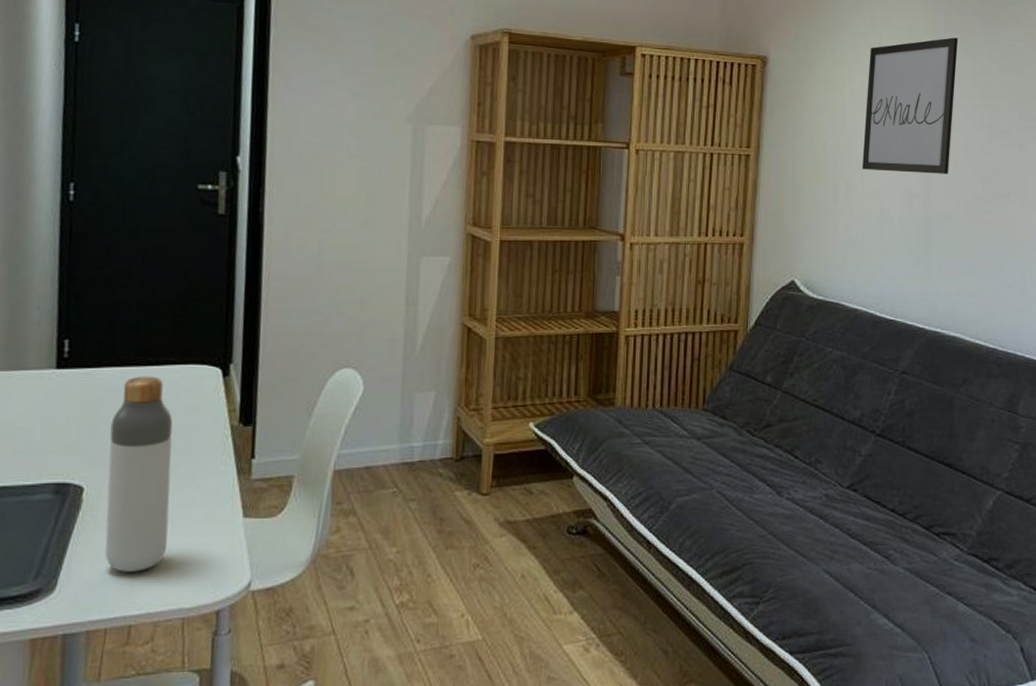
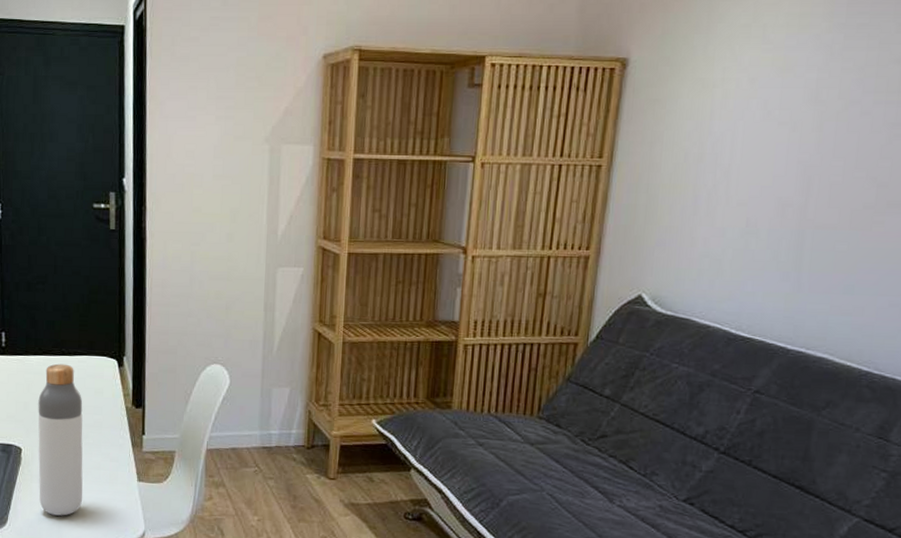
wall art: present [862,37,959,174] -> none [729,23,864,182]

